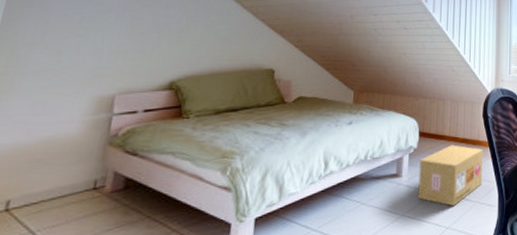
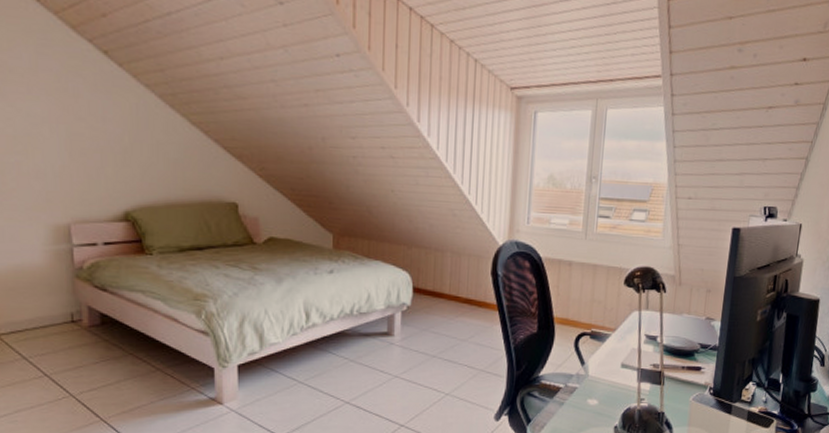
cardboard box: present [418,145,484,207] -> none [413,305,491,373]

